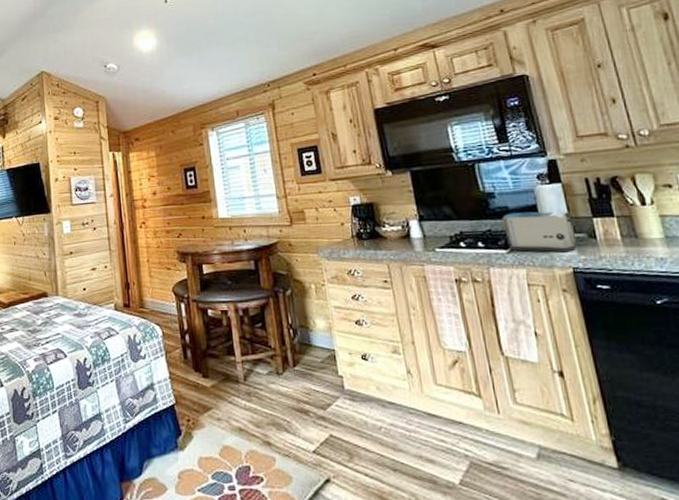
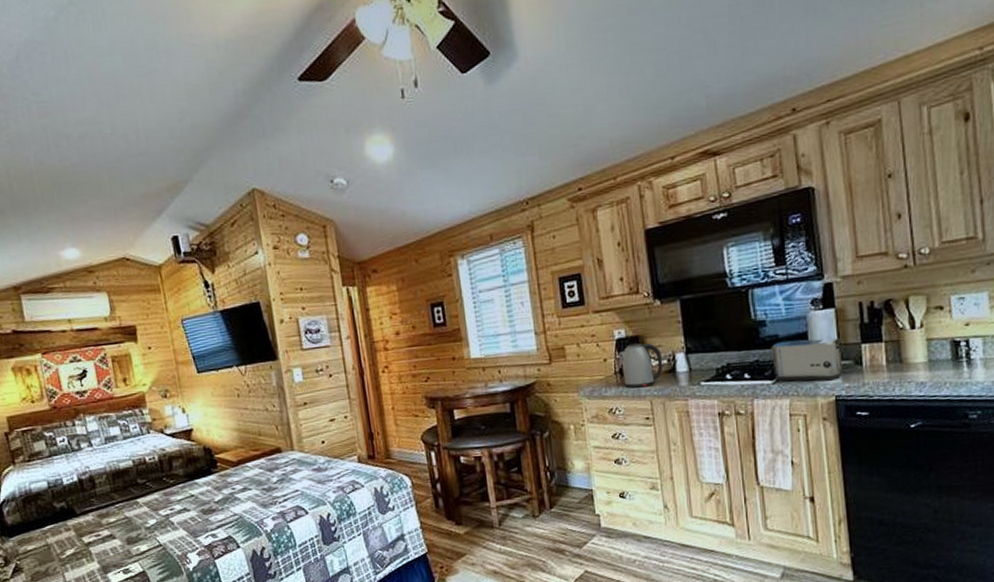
kettle: none [357,209,398,253] -> present [621,343,663,389]

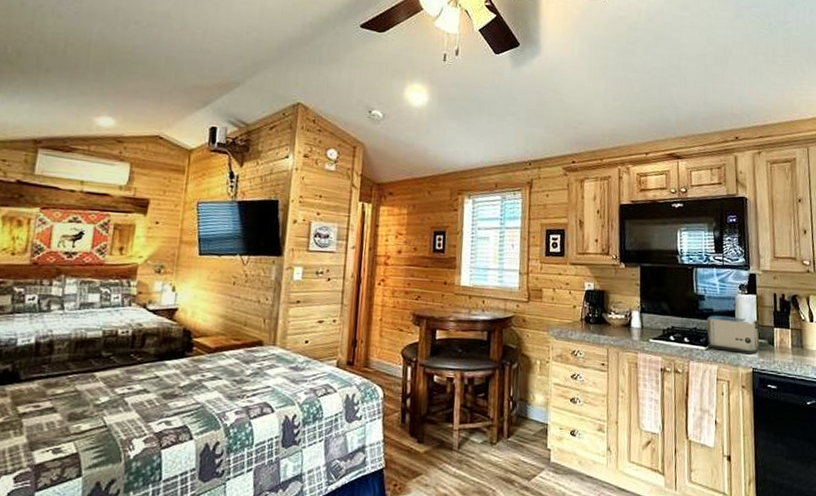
kettle: present [621,343,663,389] -> none [587,296,622,337]

